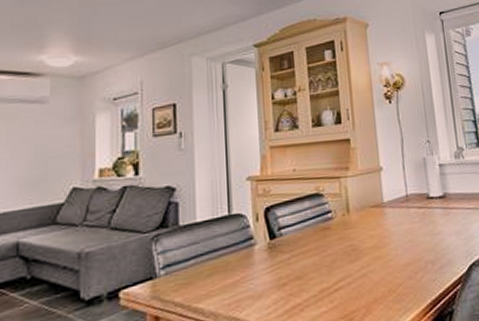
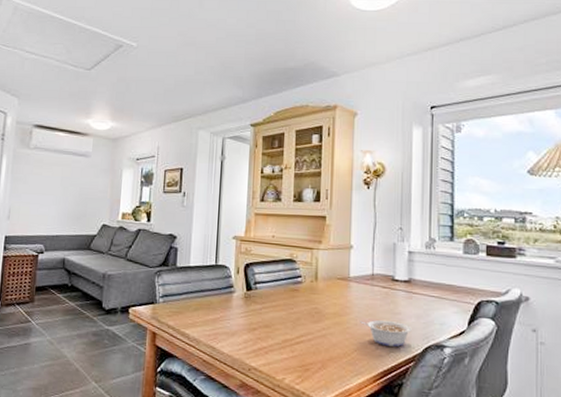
legume: none [399,243,454,273] -> present [359,319,412,347]

